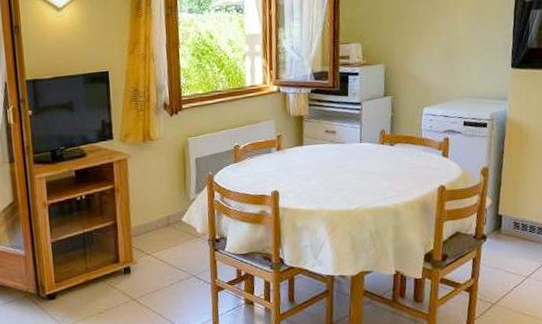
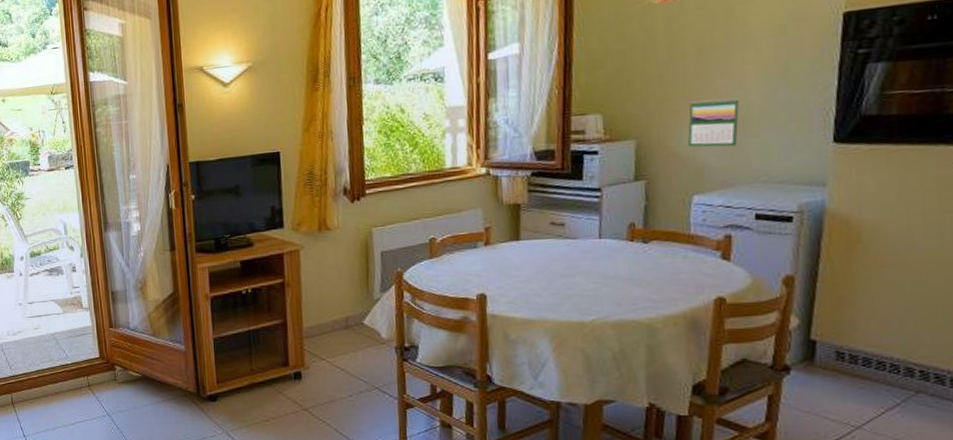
calendar: none [420,33,453,70] -> present [688,98,740,147]

